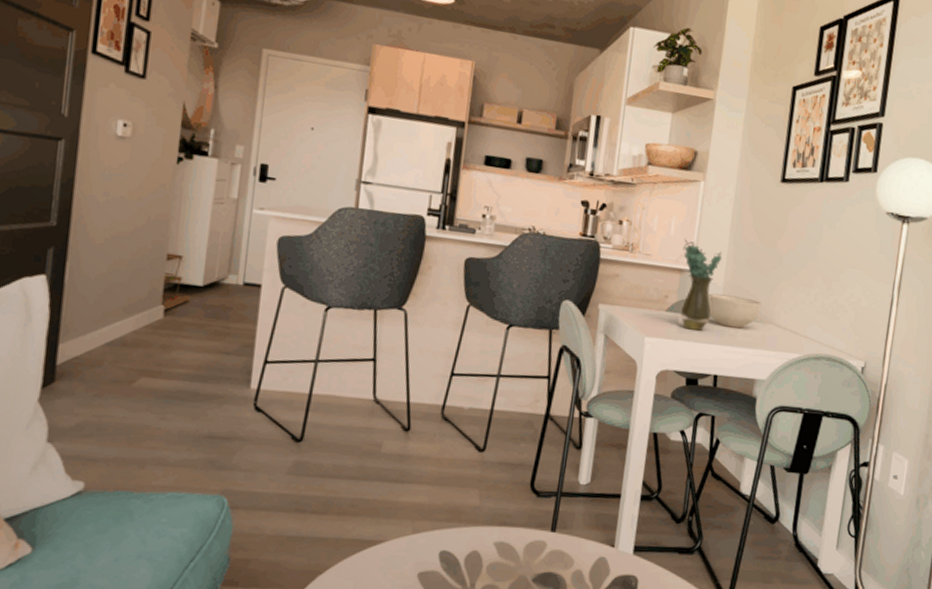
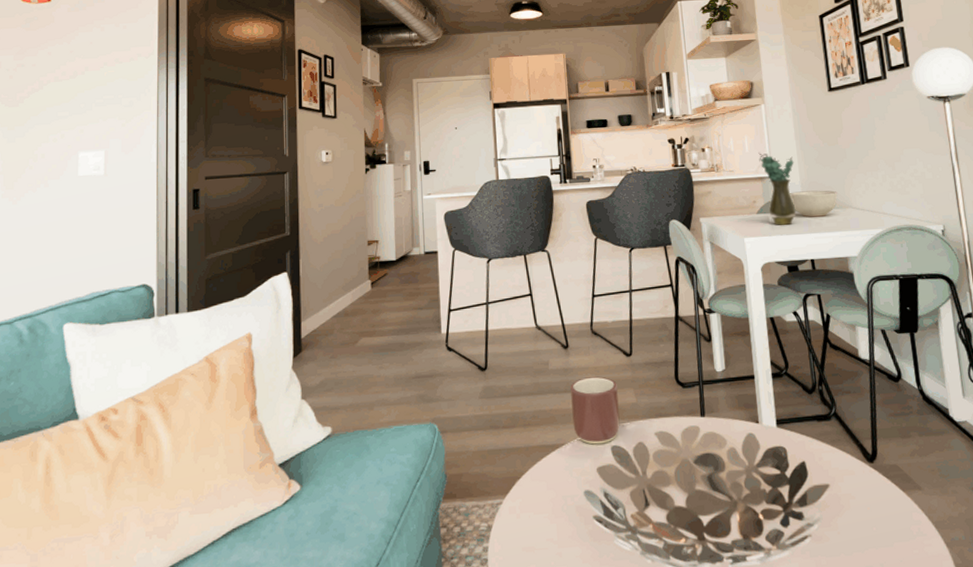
mug: none [398,468,461,547] -> present [570,376,620,445]

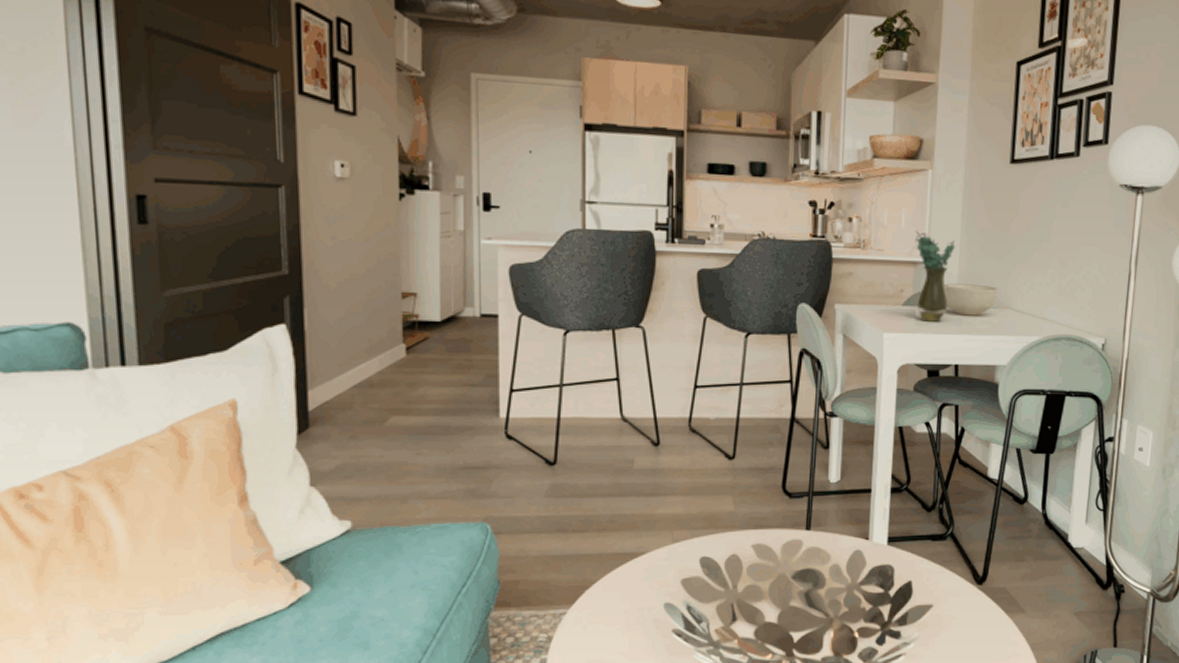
mug: present [570,376,620,445] -> none [657,480,714,555]

